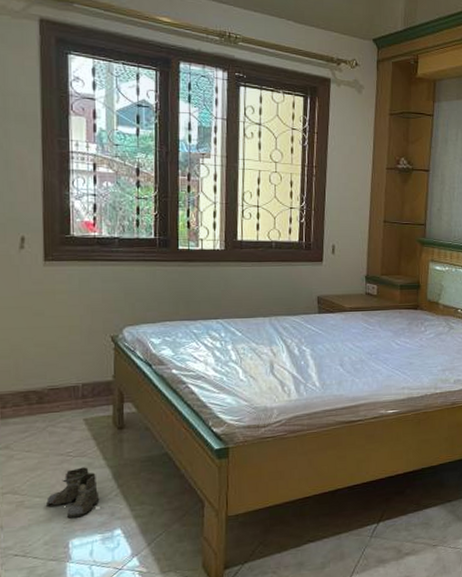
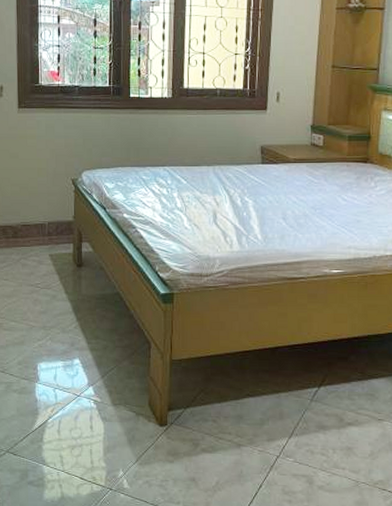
boots: present [46,467,104,519] -> none [20,298,66,344]

